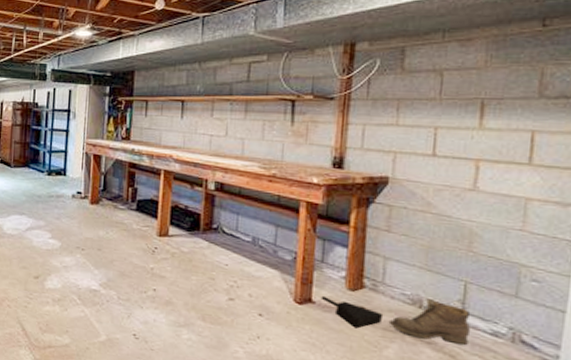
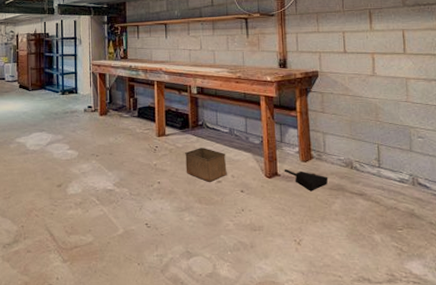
storage bin: none [189,255,245,299] -> present [185,148,227,182]
boot: present [388,299,471,346] -> none [332,161,387,193]

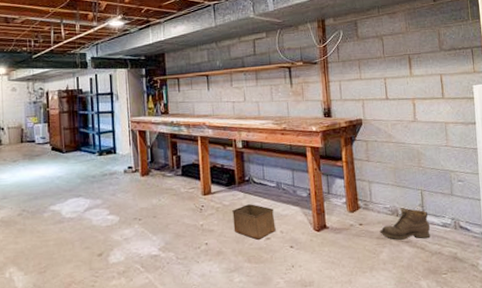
dustpan: present [284,168,329,191] -> none [332,220,376,242]
boot: none [332,161,387,193] -> present [379,208,431,240]

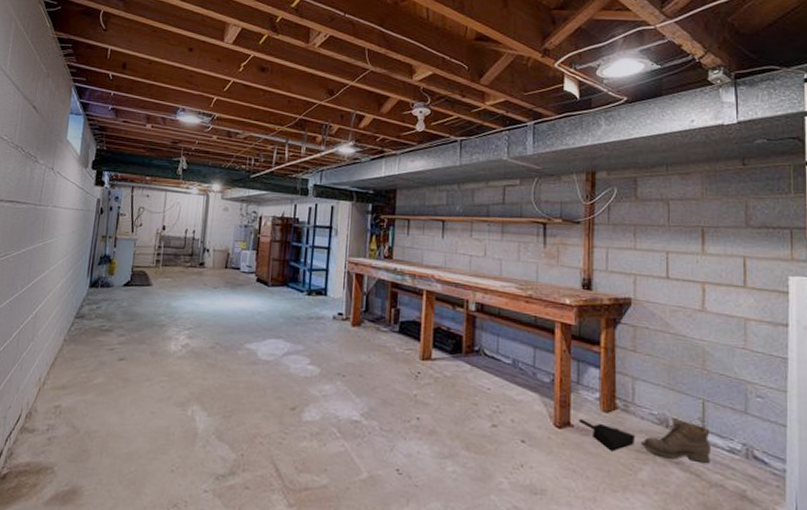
storage bin: present [232,204,276,240] -> none [453,379,506,425]
dustpan: none [332,220,376,242] -> present [578,418,636,452]

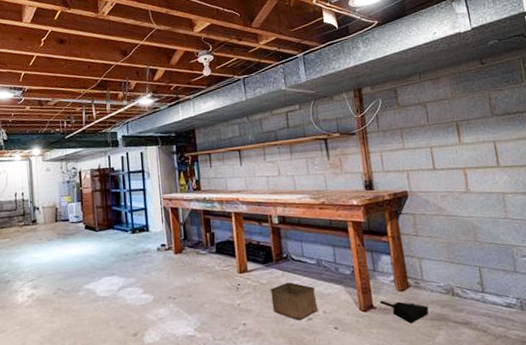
storage bin: none [453,379,506,425] -> present [270,282,318,320]
boot: present [640,418,712,464] -> none [433,286,493,322]

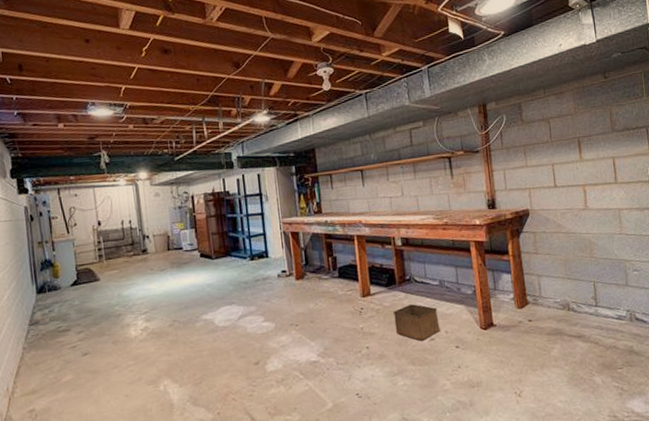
dustpan: present [379,300,429,324] -> none [499,317,546,339]

